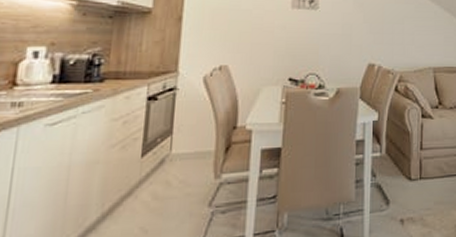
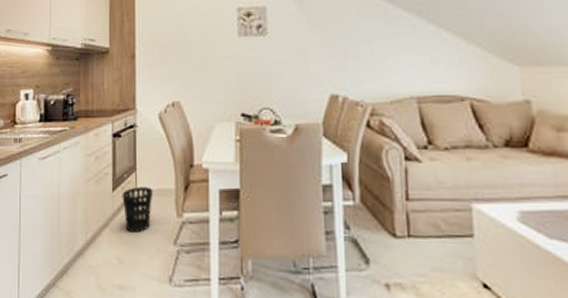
wastebasket: none [152,150,191,199] -> present [122,187,154,233]

